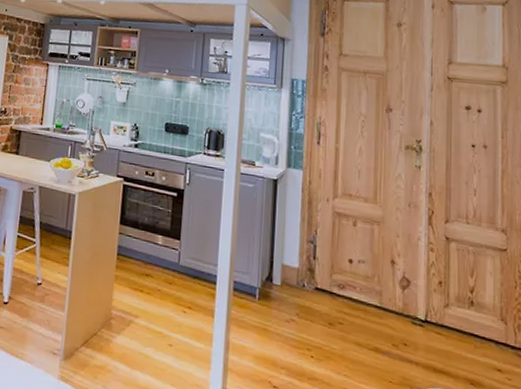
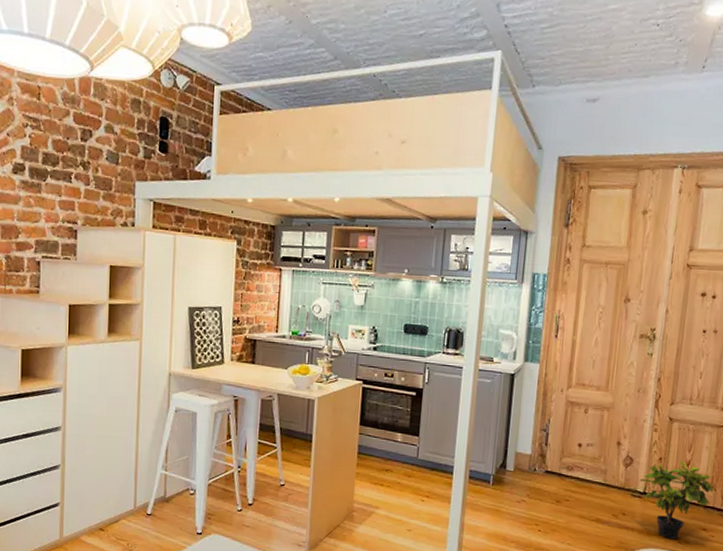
potted plant: none [419,287,505,380] -> present [639,461,714,539]

